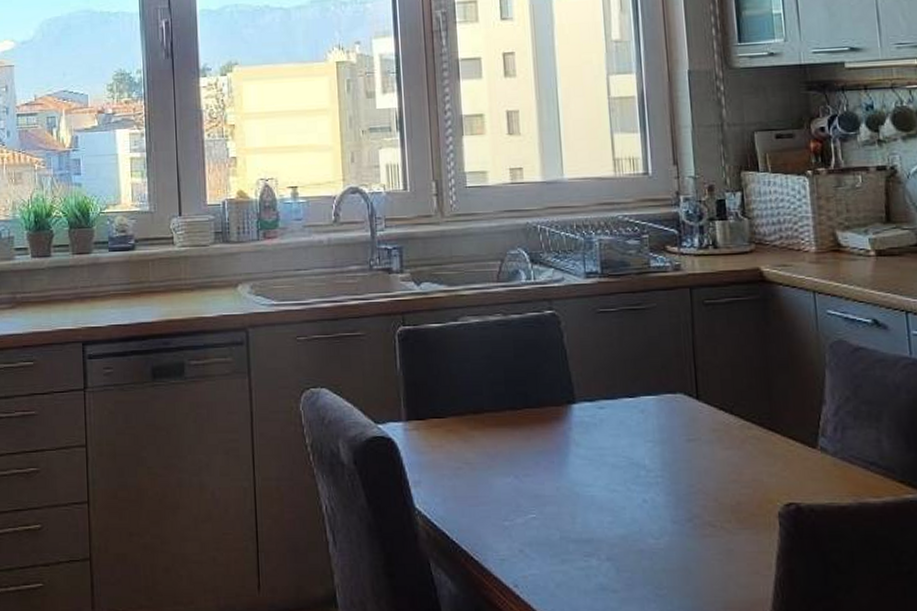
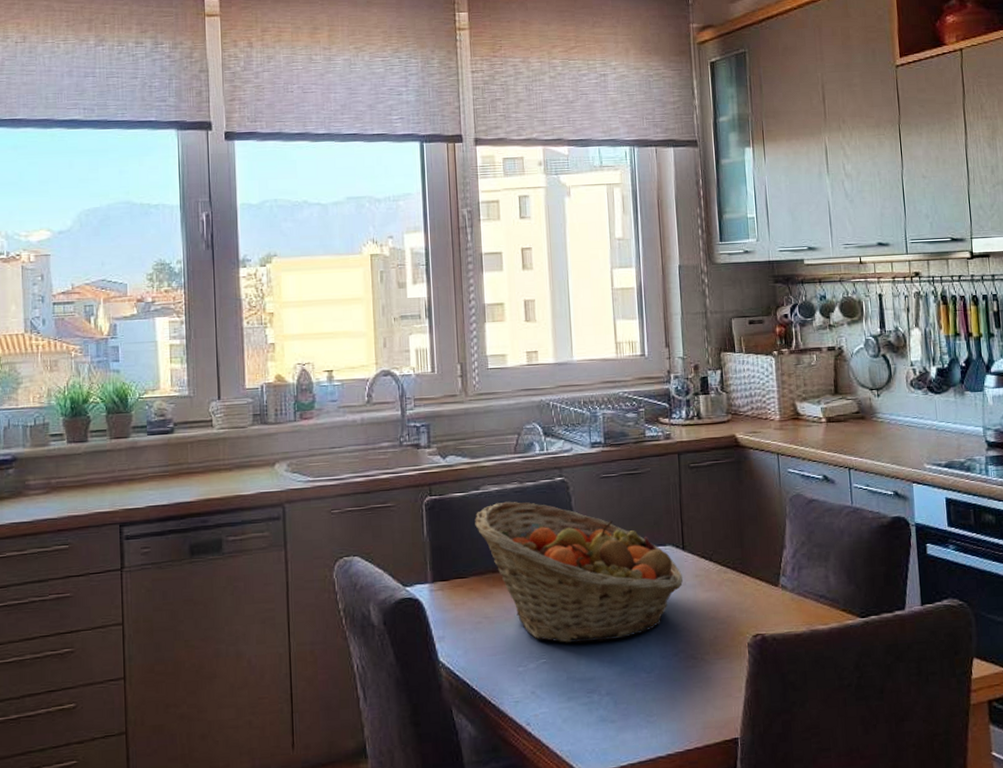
fruit basket: none [453,335,698,499] -> present [475,501,684,644]

